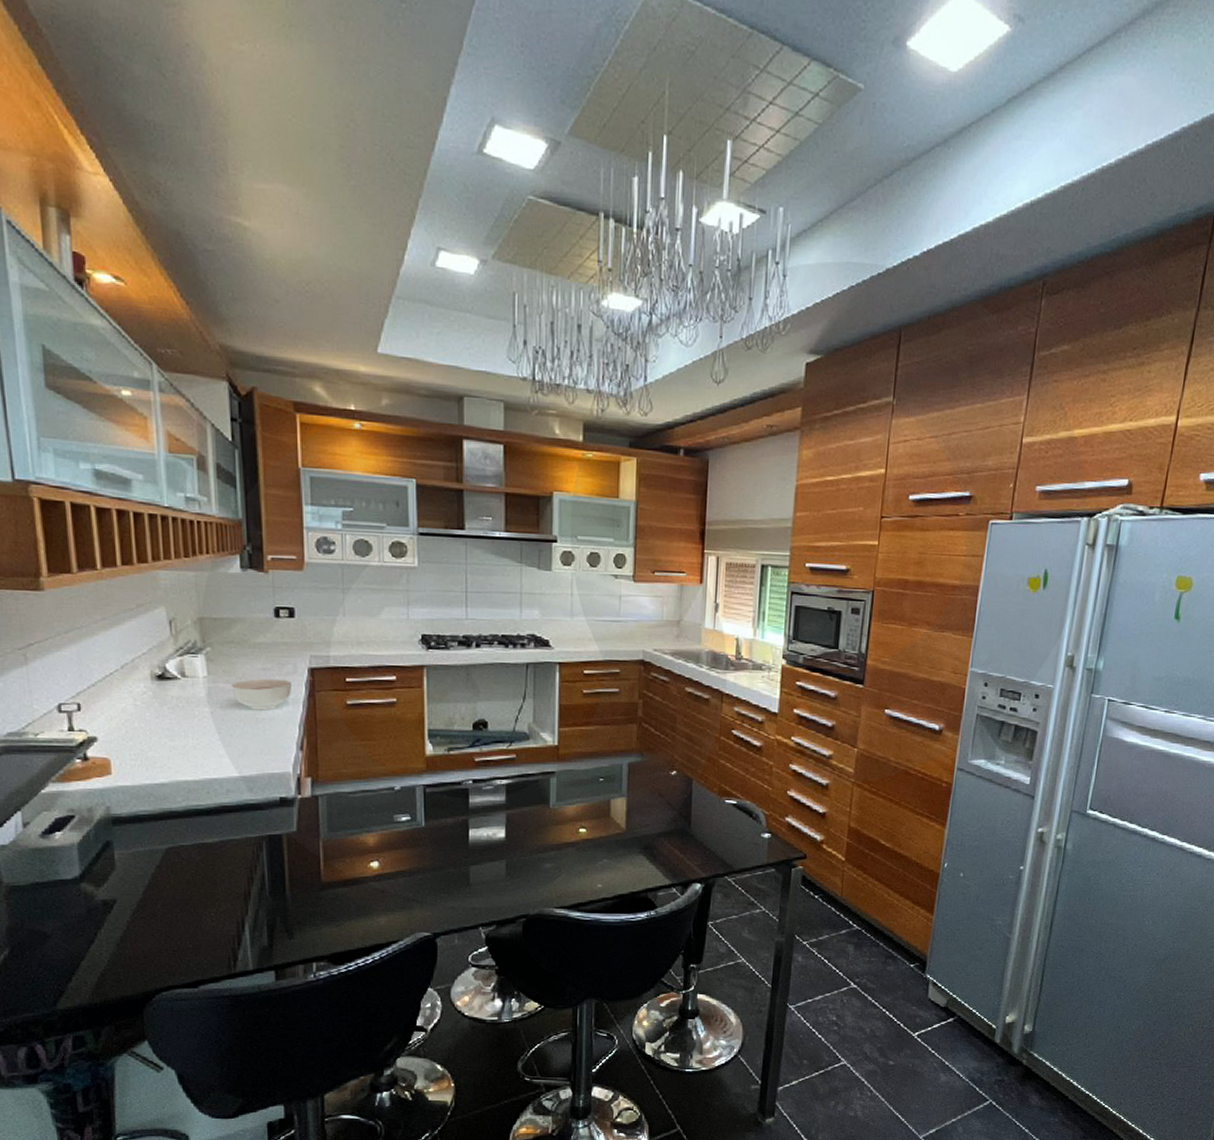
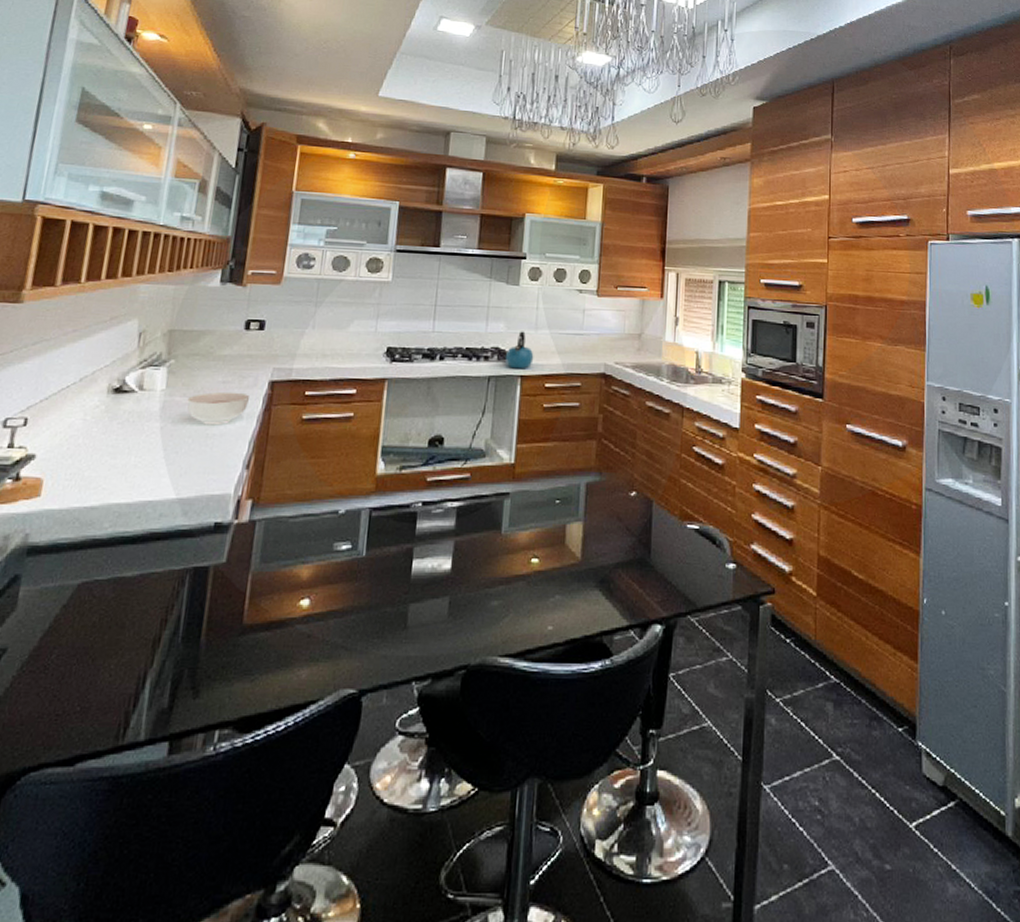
kettle: none [541,618,571,656] -> present [504,331,534,369]

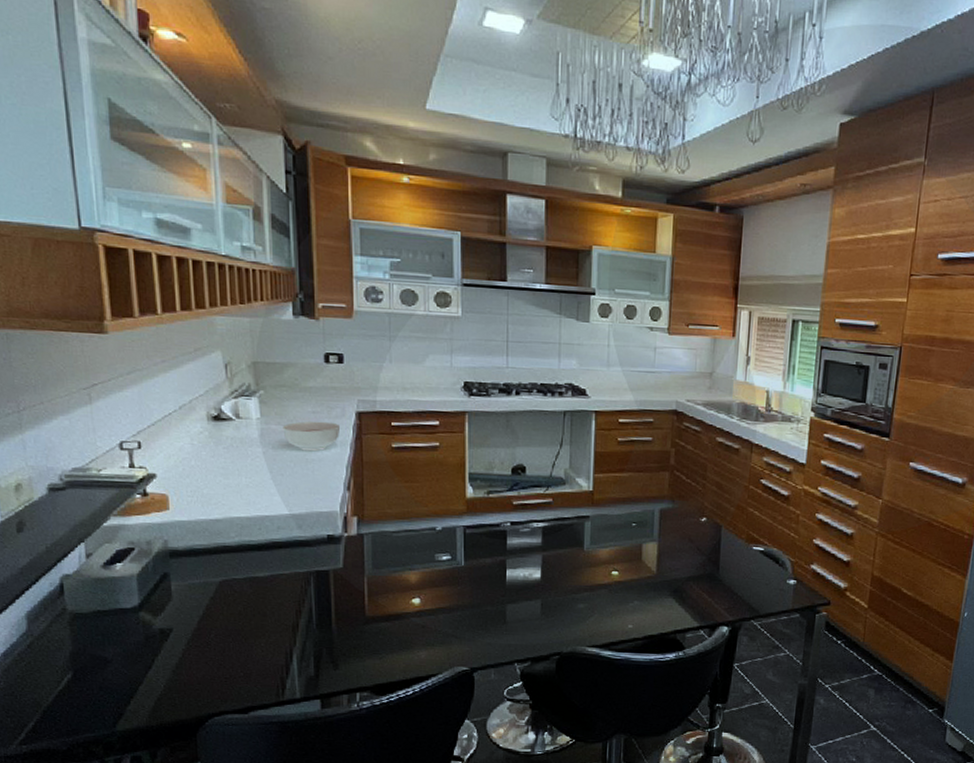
kettle: present [504,331,534,369] -> none [578,368,607,405]

